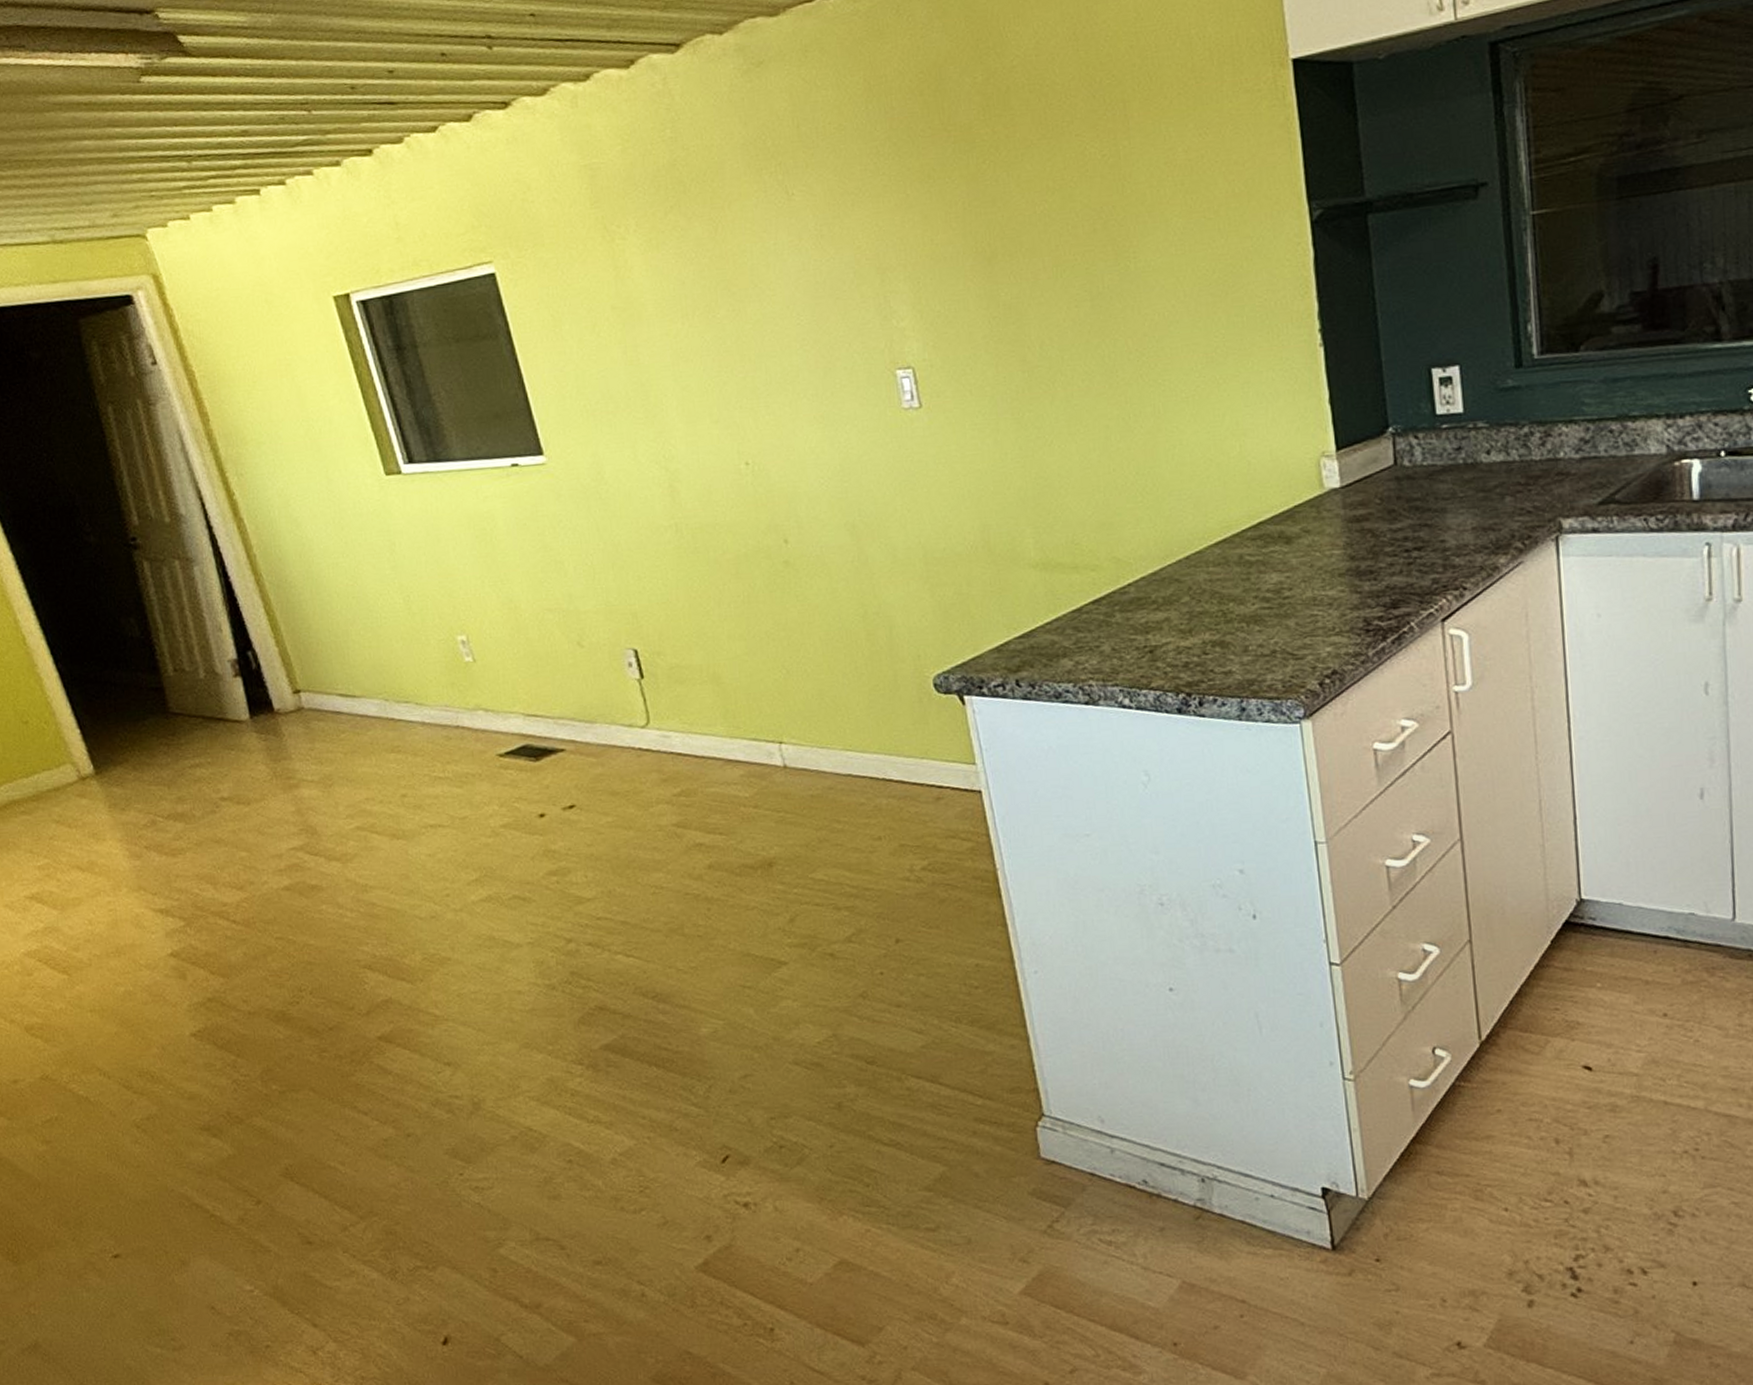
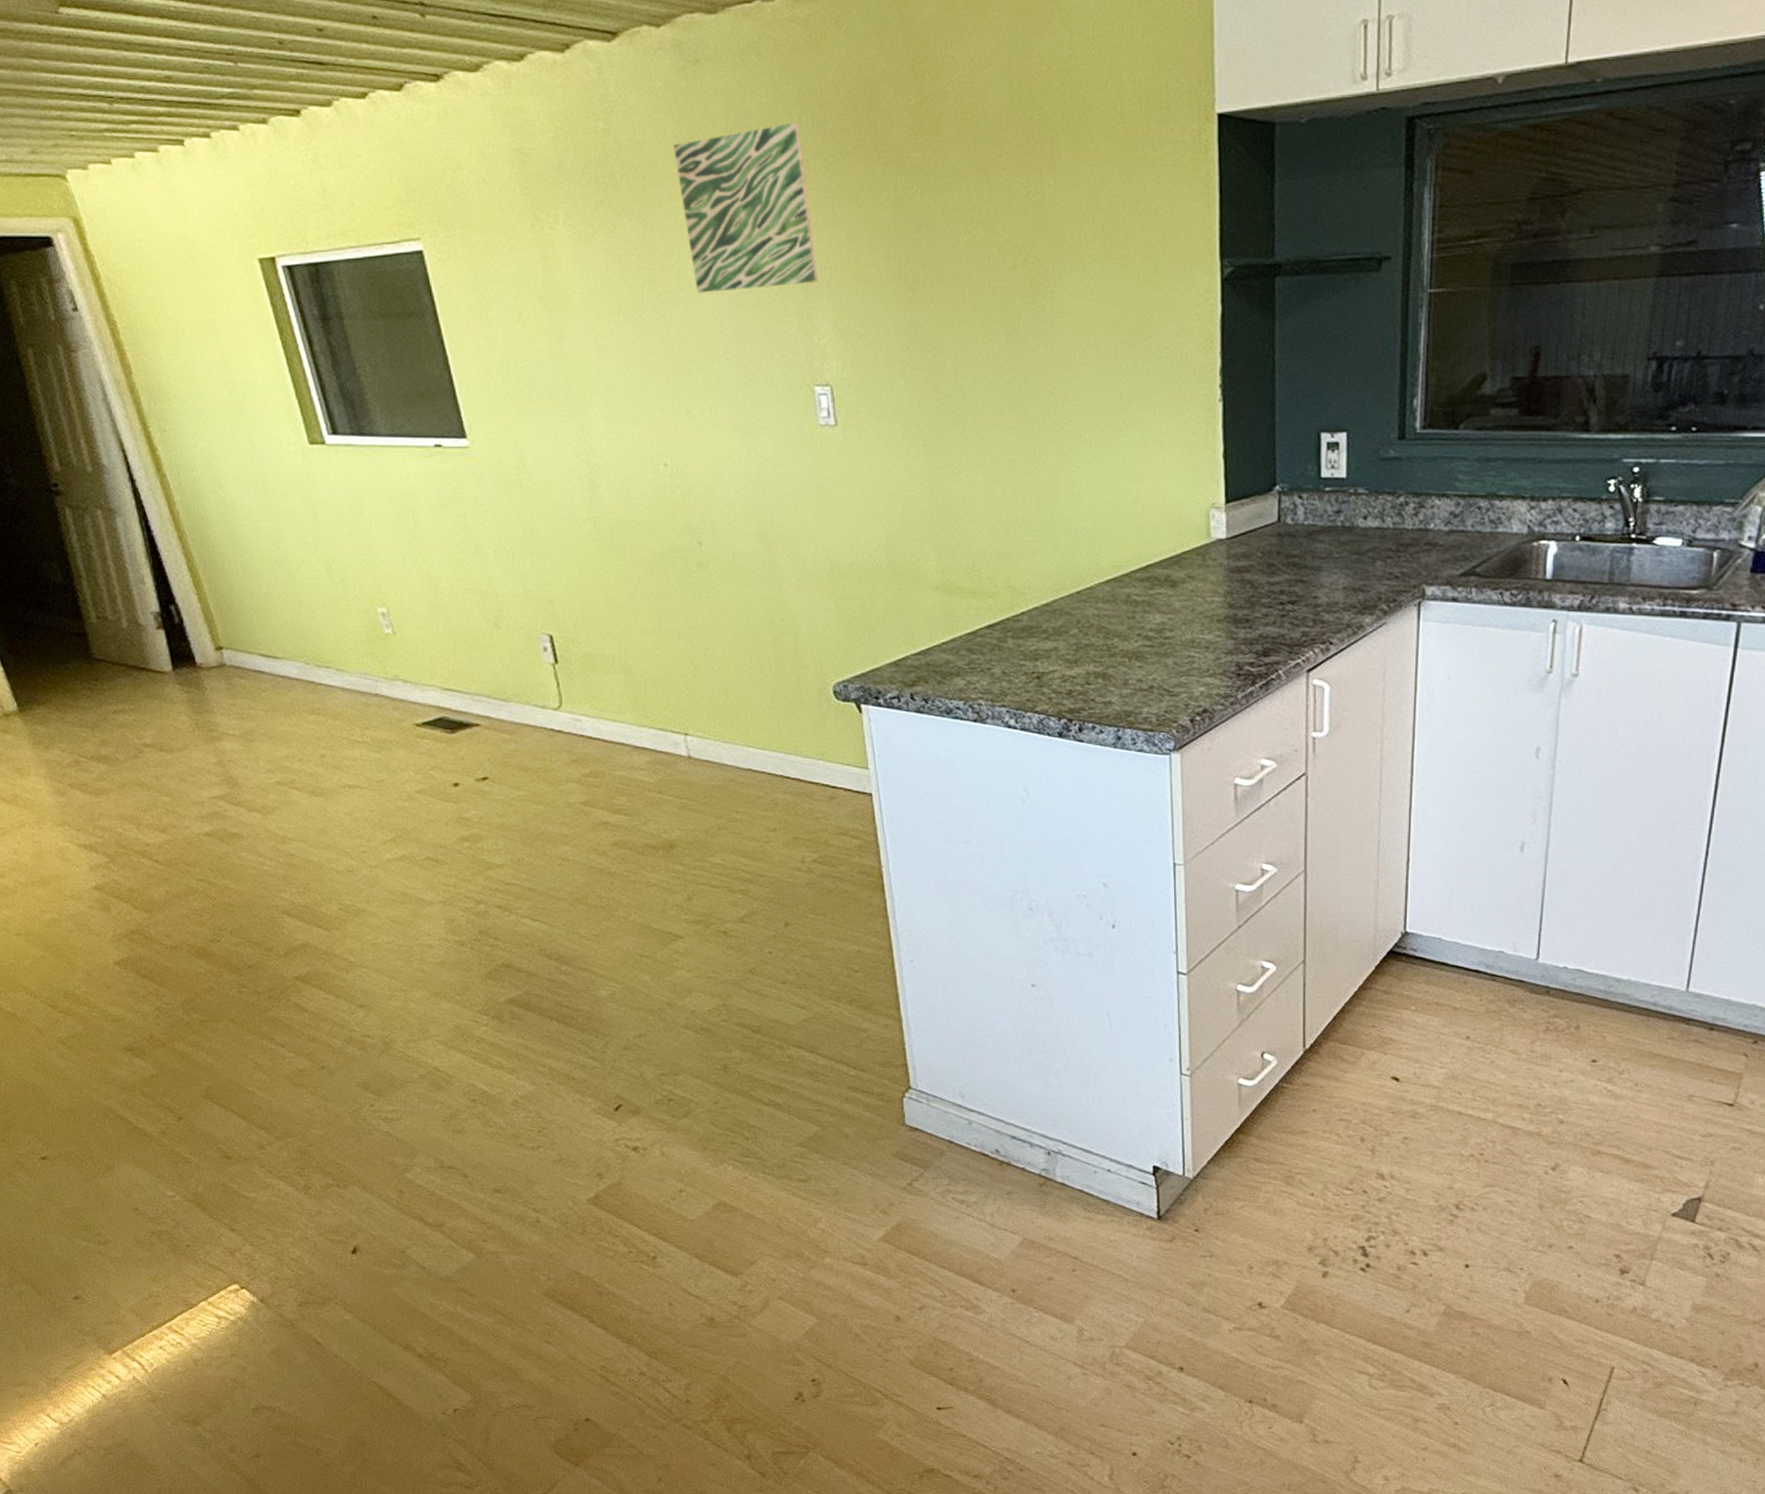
wall art: none [741,111,894,288] -> present [674,122,819,293]

